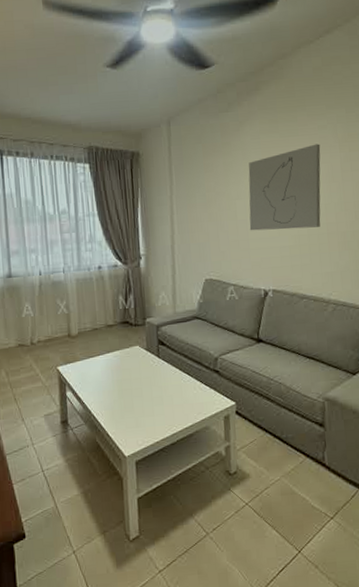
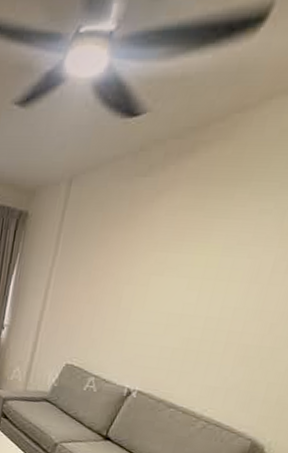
wall art: present [248,144,321,231] -> none [131,232,255,334]

